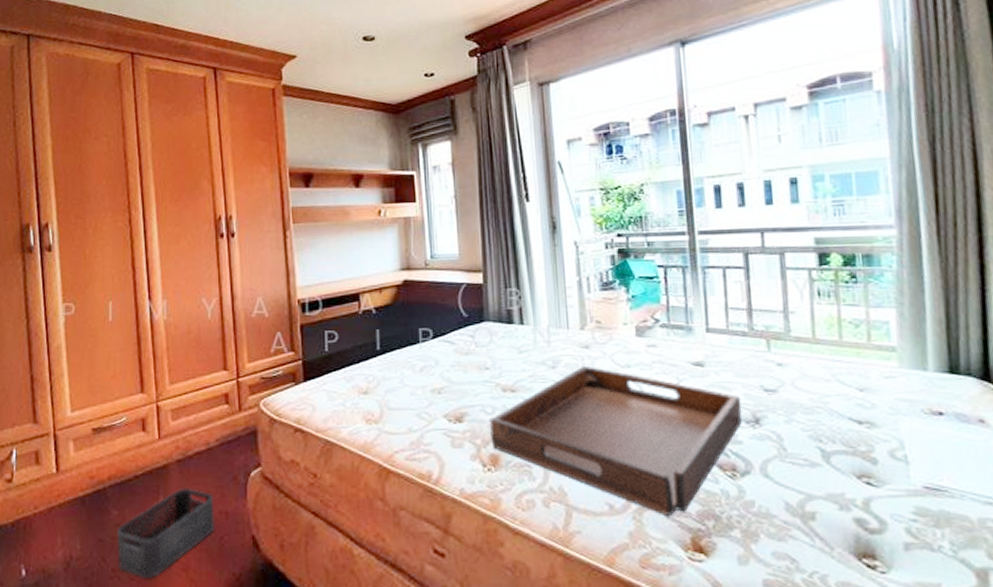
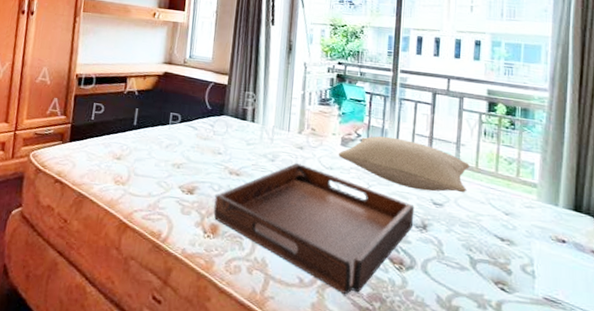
pillow: none [635,316,805,377] -> present [339,135,470,193]

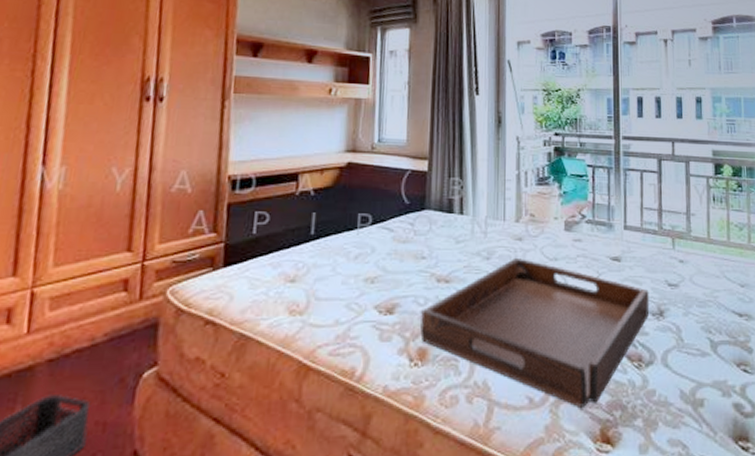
pillow: present [339,135,470,193] -> none [563,214,702,272]

